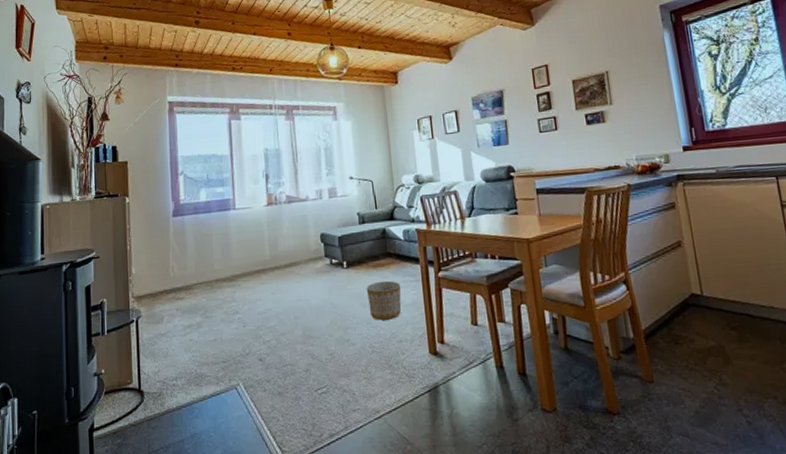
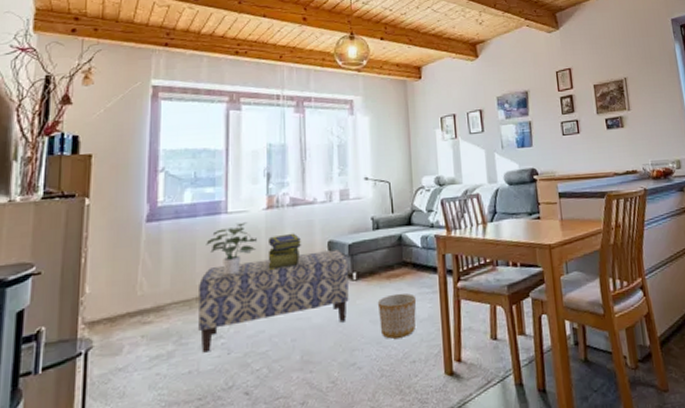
bench: none [216,241,341,325] -> present [197,249,349,353]
potted plant: none [220,217,261,262] -> present [206,222,257,276]
stack of books: none [269,226,299,258] -> present [267,233,302,270]

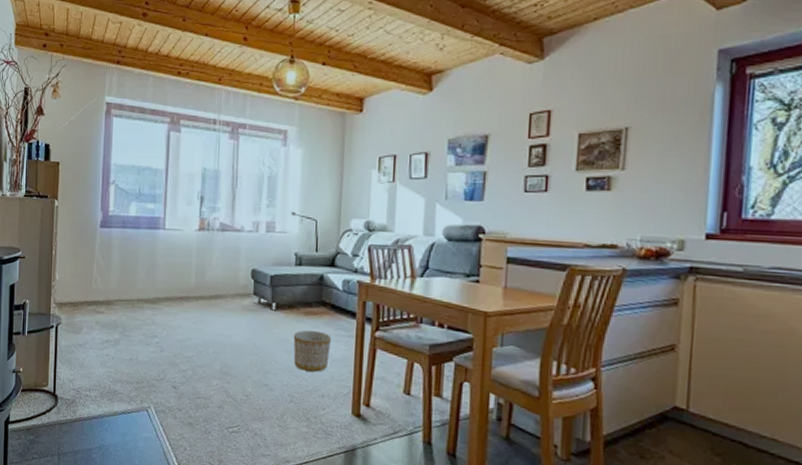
bench: present [197,249,349,353] -> none [138,275,270,347]
potted plant: present [206,222,257,276] -> none [146,239,189,286]
stack of books: present [267,233,302,270] -> none [197,256,228,288]

